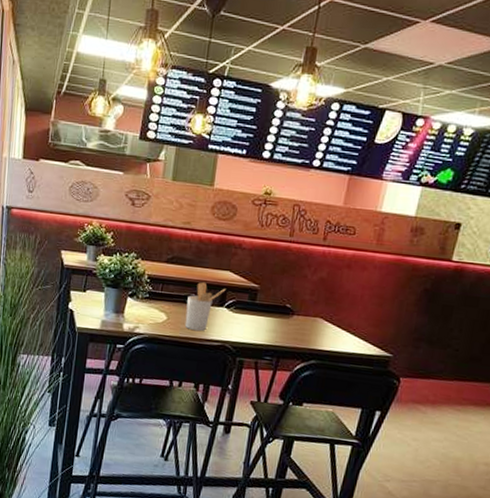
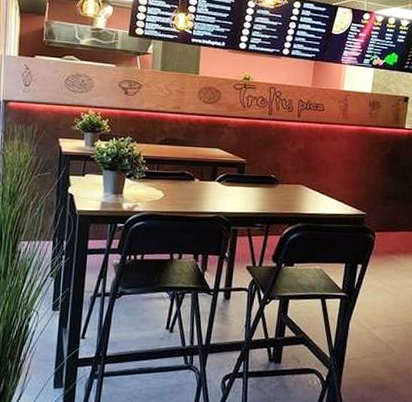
utensil holder: present [184,281,226,331] -> none [181,159,216,205]

